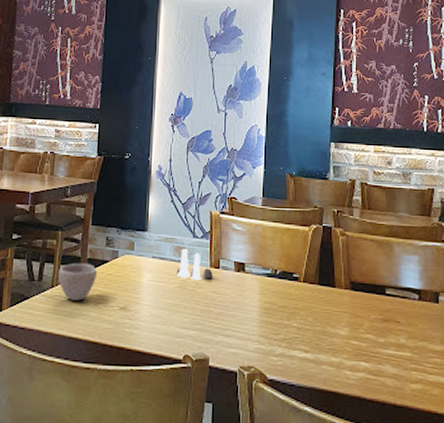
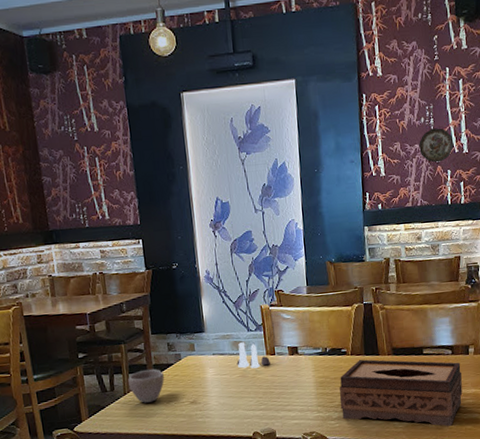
tissue box: none [285,290,430,389] -> present [339,359,463,427]
decorative plate: none [396,51,433,86] -> present [419,128,454,163]

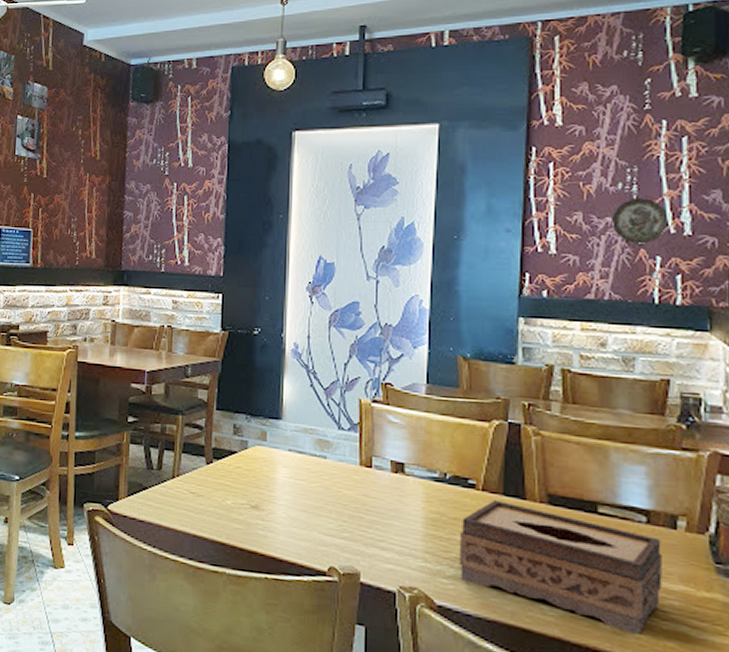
cup: present [128,368,164,403] -> none [180,452,223,495]
salt and pepper shaker set: present [236,342,270,369] -> none [318,442,364,480]

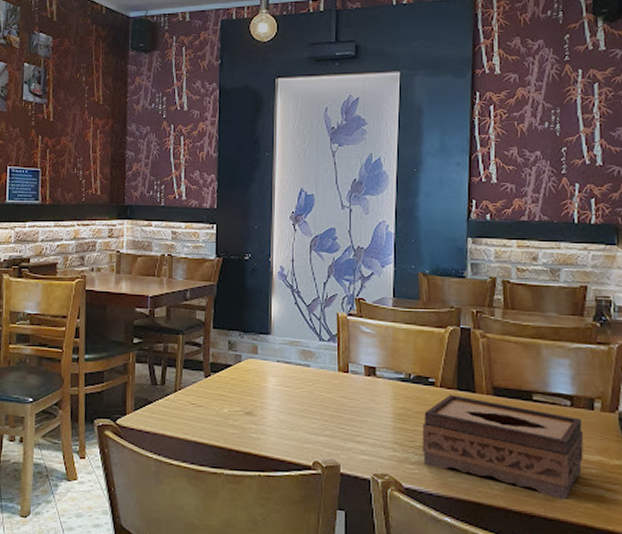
decorative plate: present [612,198,669,244] -> none [540,135,585,173]

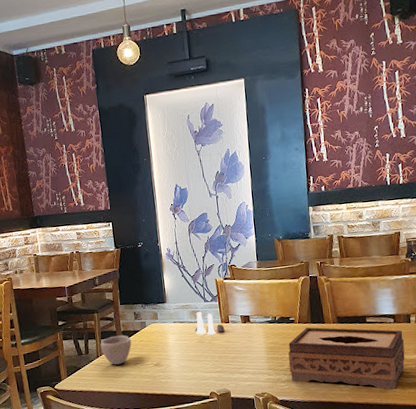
cup: none [181,367,220,405] -> present [100,335,132,365]
salt and pepper shaker set: none [303,352,342,385] -> present [195,311,225,335]

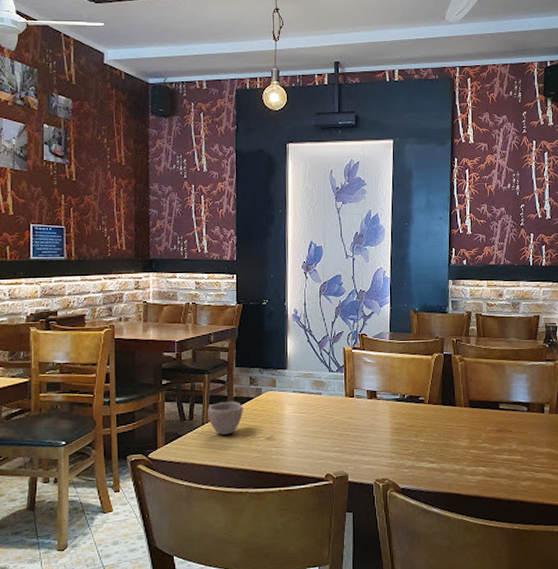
salt and pepper shaker set: present [195,311,225,335] -> none [315,382,348,409]
tissue box: present [288,327,405,390] -> none [414,409,537,485]

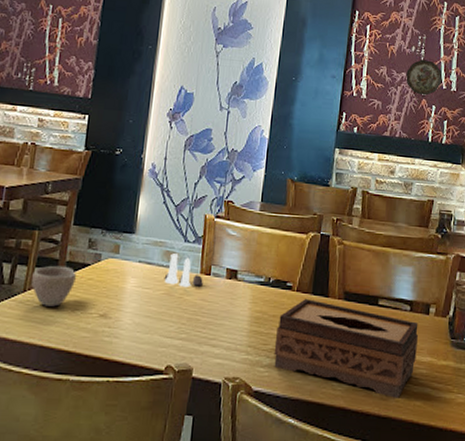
salt and pepper shaker set: none [315,382,348,409] -> present [164,253,203,287]
tissue box: none [414,409,537,485] -> present [274,299,419,400]
decorative plate: none [505,194,538,226] -> present [406,59,443,96]

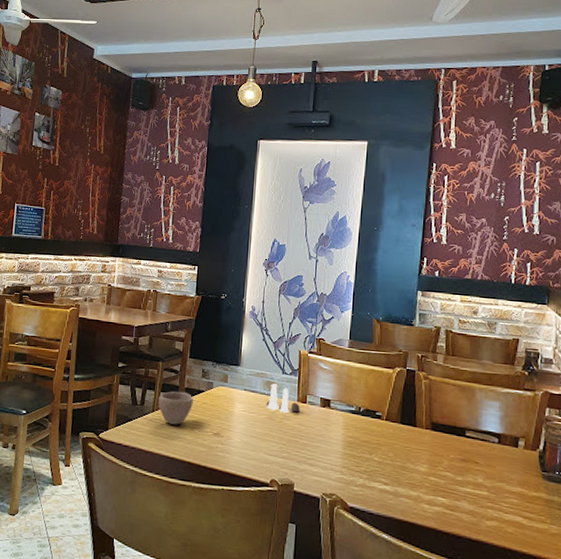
tissue box: present [274,299,419,400] -> none [366,428,508,525]
decorative plate: present [406,59,443,96] -> none [486,205,524,240]

